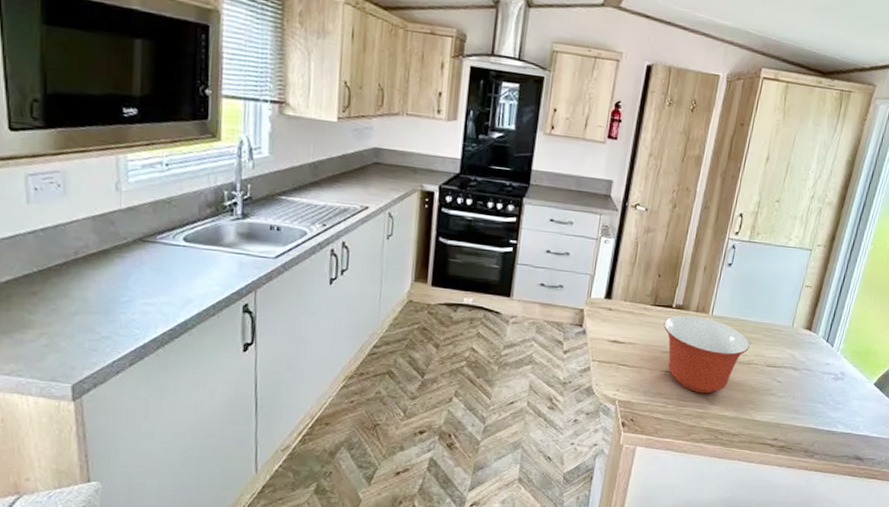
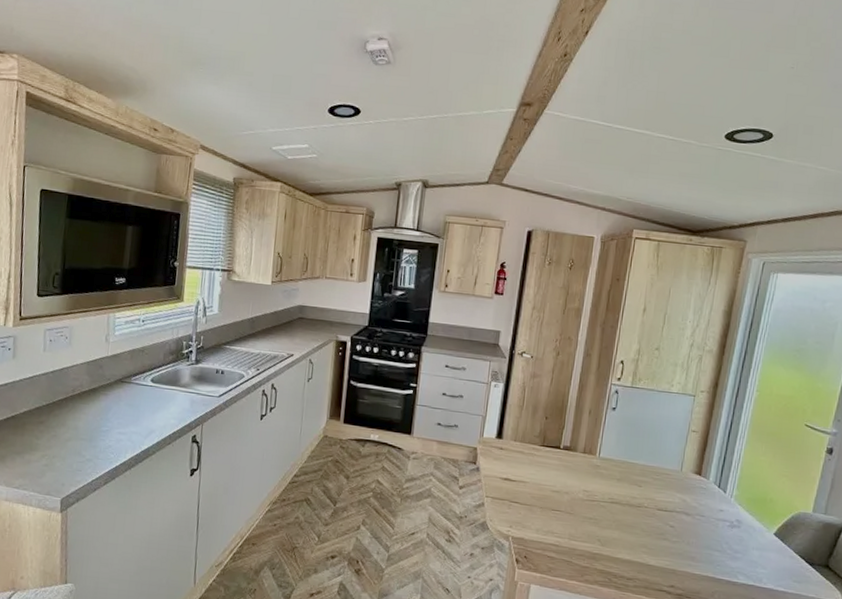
mixing bowl: present [663,315,750,394] -> none [552,455,639,535]

